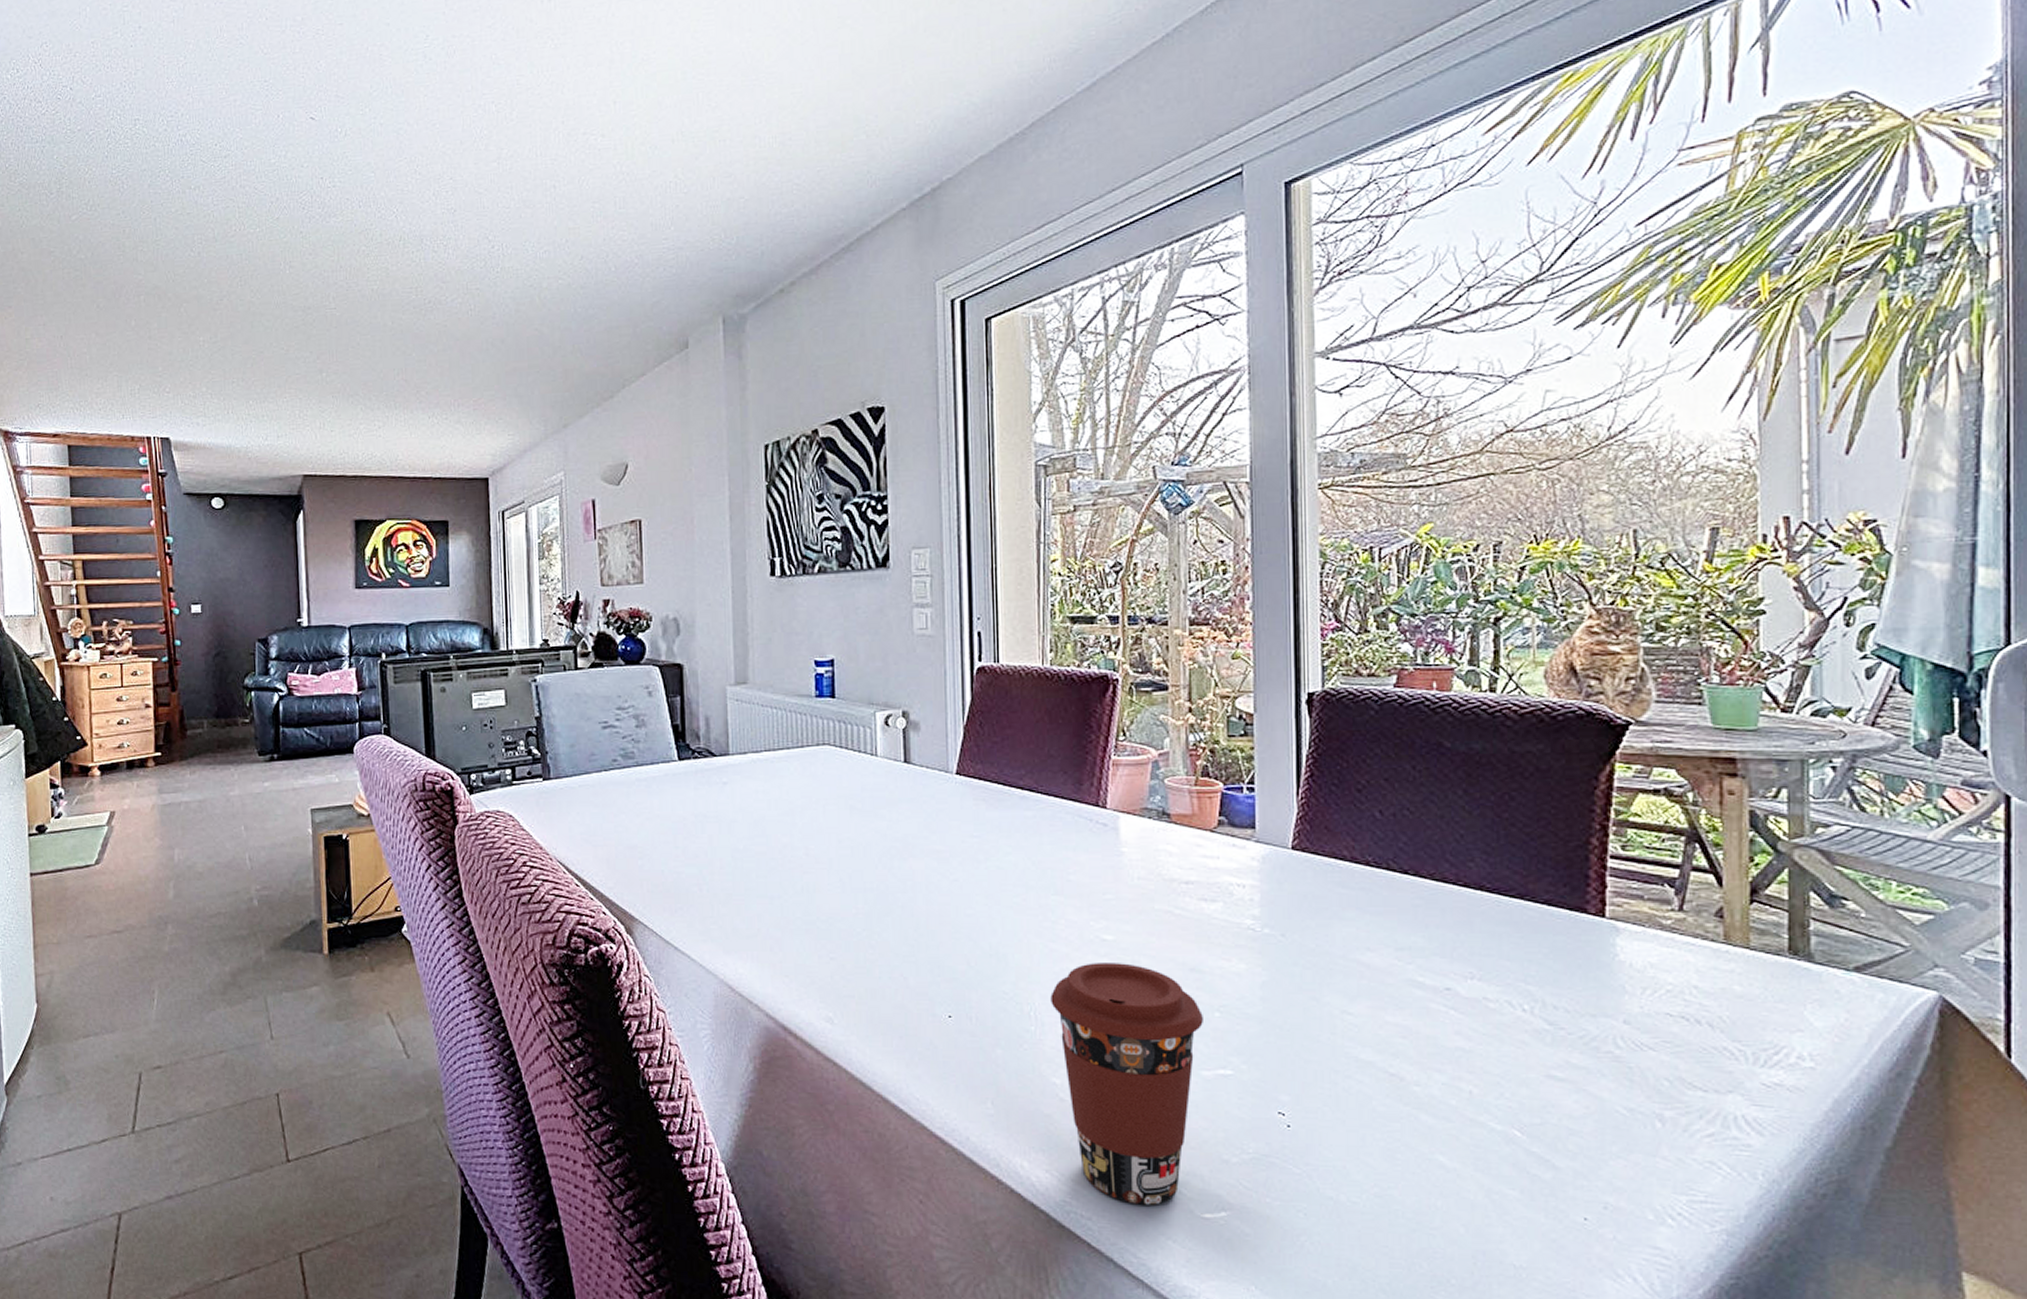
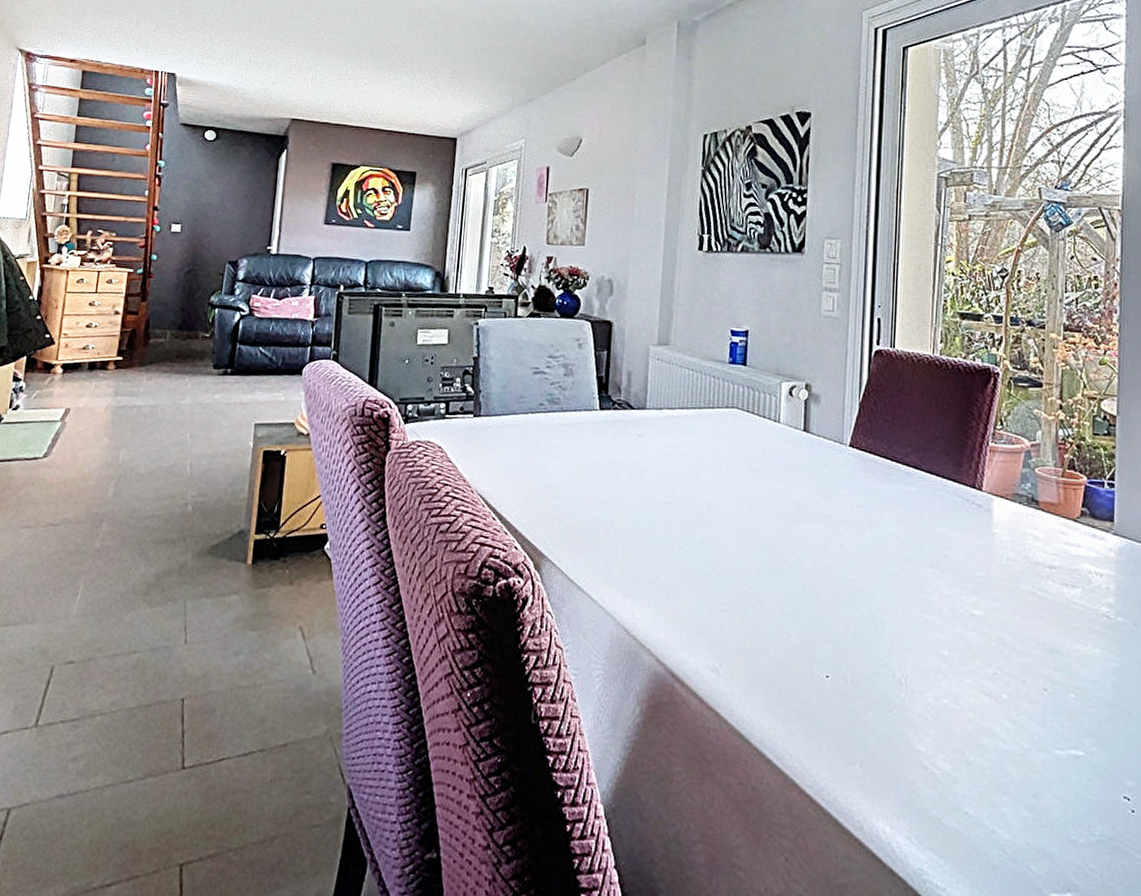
coffee cup: present [1050,963,1203,1205] -> none [921,635,1059,881]

